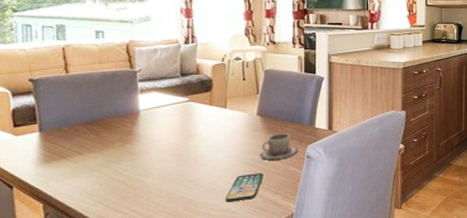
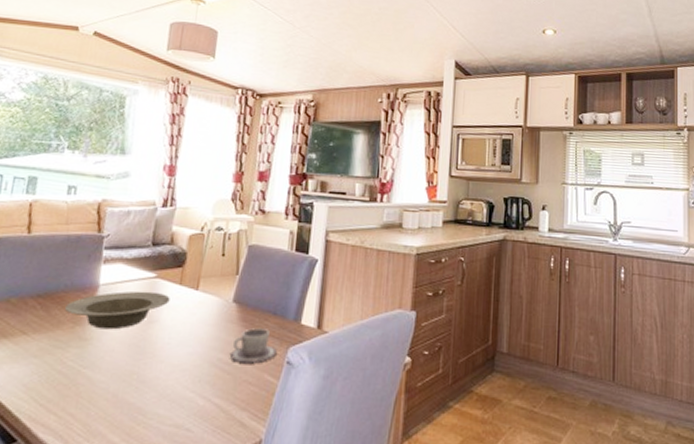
bowl: none [113,112,203,145] -> present [65,291,170,330]
smartphone: present [225,173,263,203] -> none [180,378,231,416]

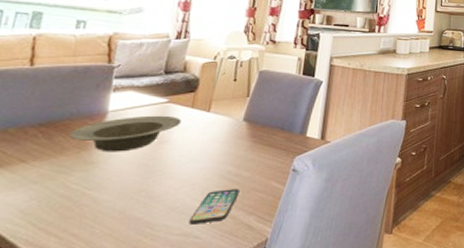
smartphone: none [180,378,231,416] -> present [189,188,240,225]
cup: present [229,328,277,364] -> none [238,142,284,173]

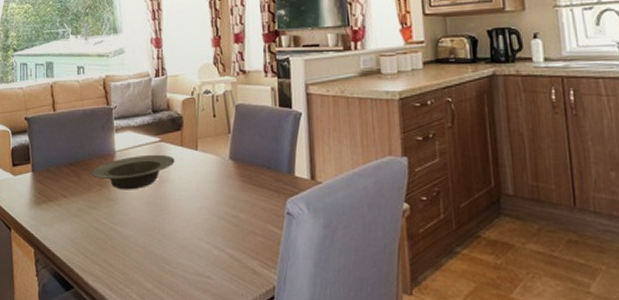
smartphone: present [189,188,240,225] -> none [199,230,239,265]

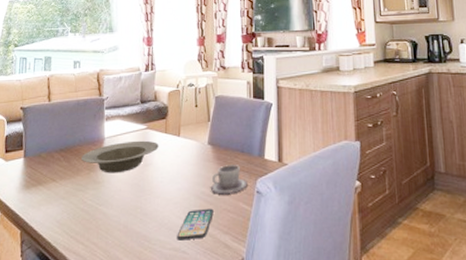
smartphone: none [199,230,239,265] -> present [177,208,214,241]
cup: none [234,182,276,216] -> present [210,165,248,195]

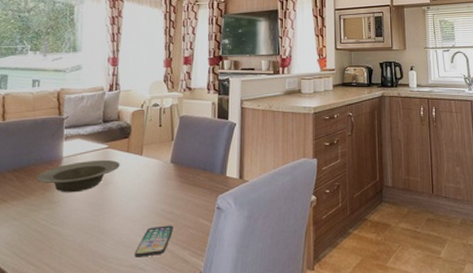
cup: present [210,165,248,195] -> none [171,182,208,211]

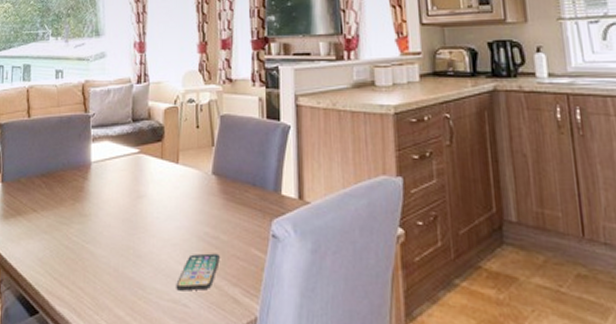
bowl: present [36,159,120,193] -> none [65,167,154,206]

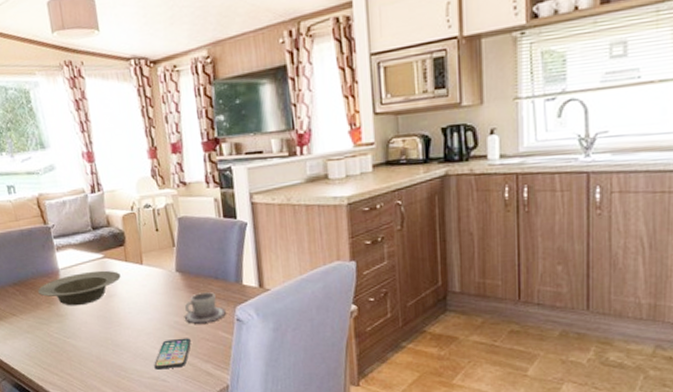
bowl: none [65,167,154,206] -> present [38,270,121,306]
cup: none [215,200,261,237] -> present [184,292,226,324]

